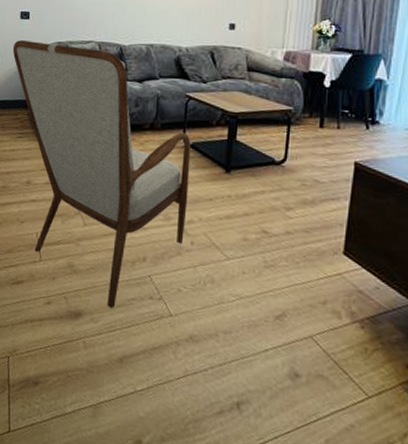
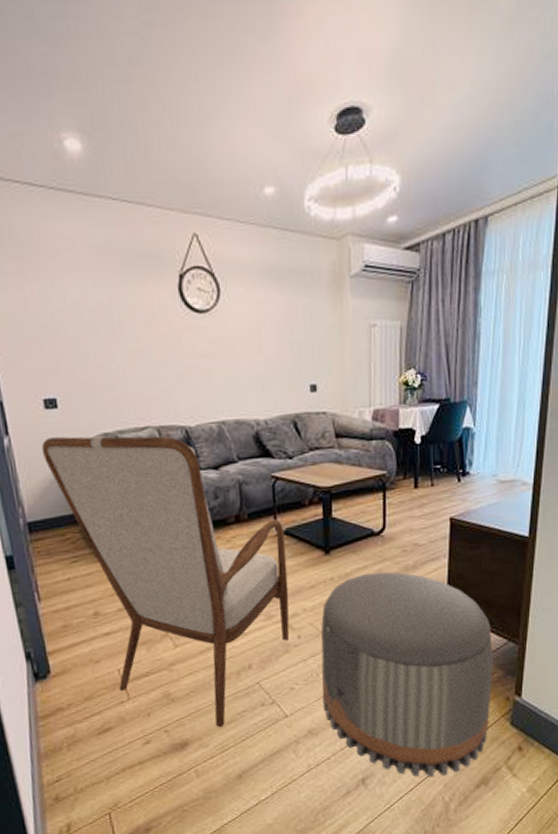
pouf: none [206,198,394,431] -> present [321,571,494,777]

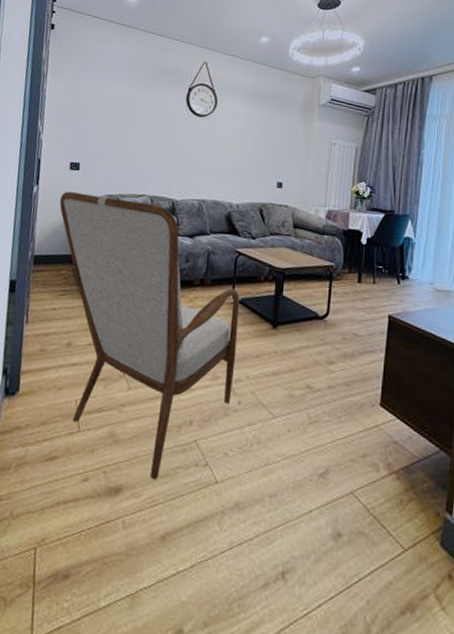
pouf: present [321,571,494,777] -> none [252,353,425,590]

